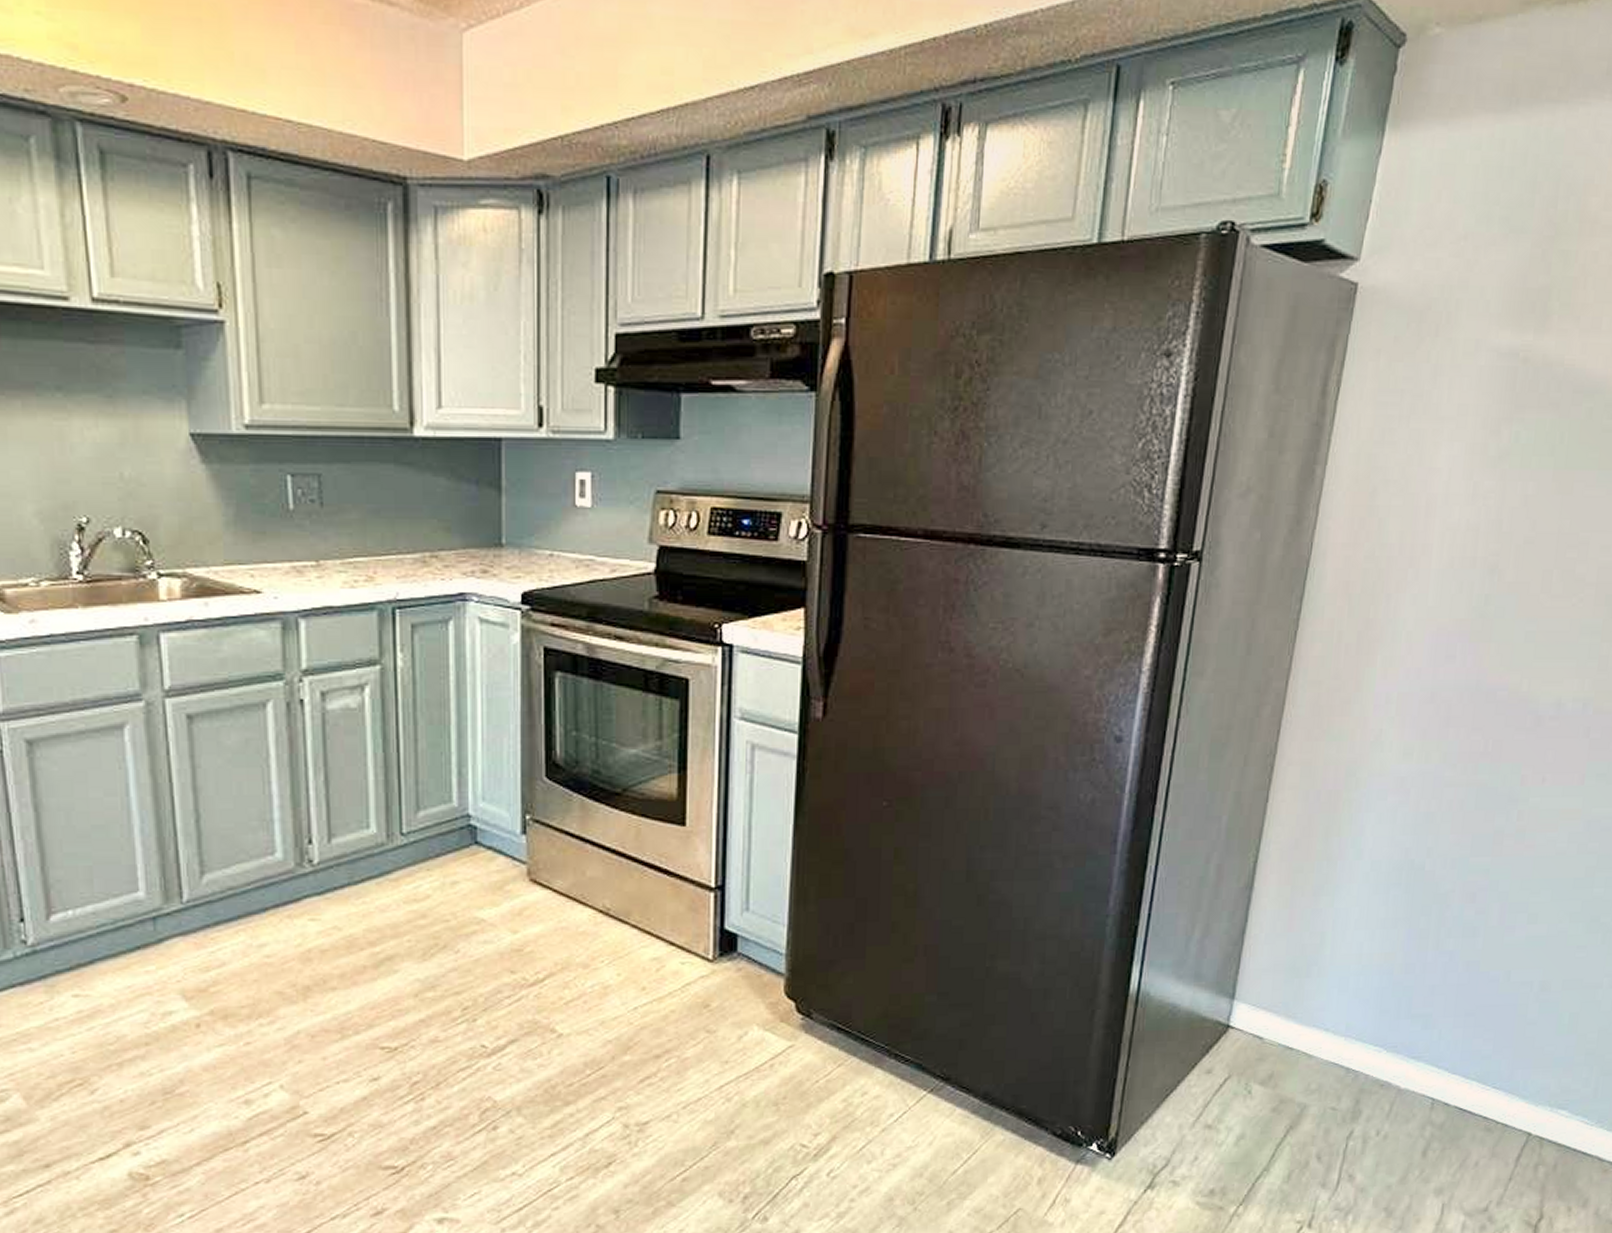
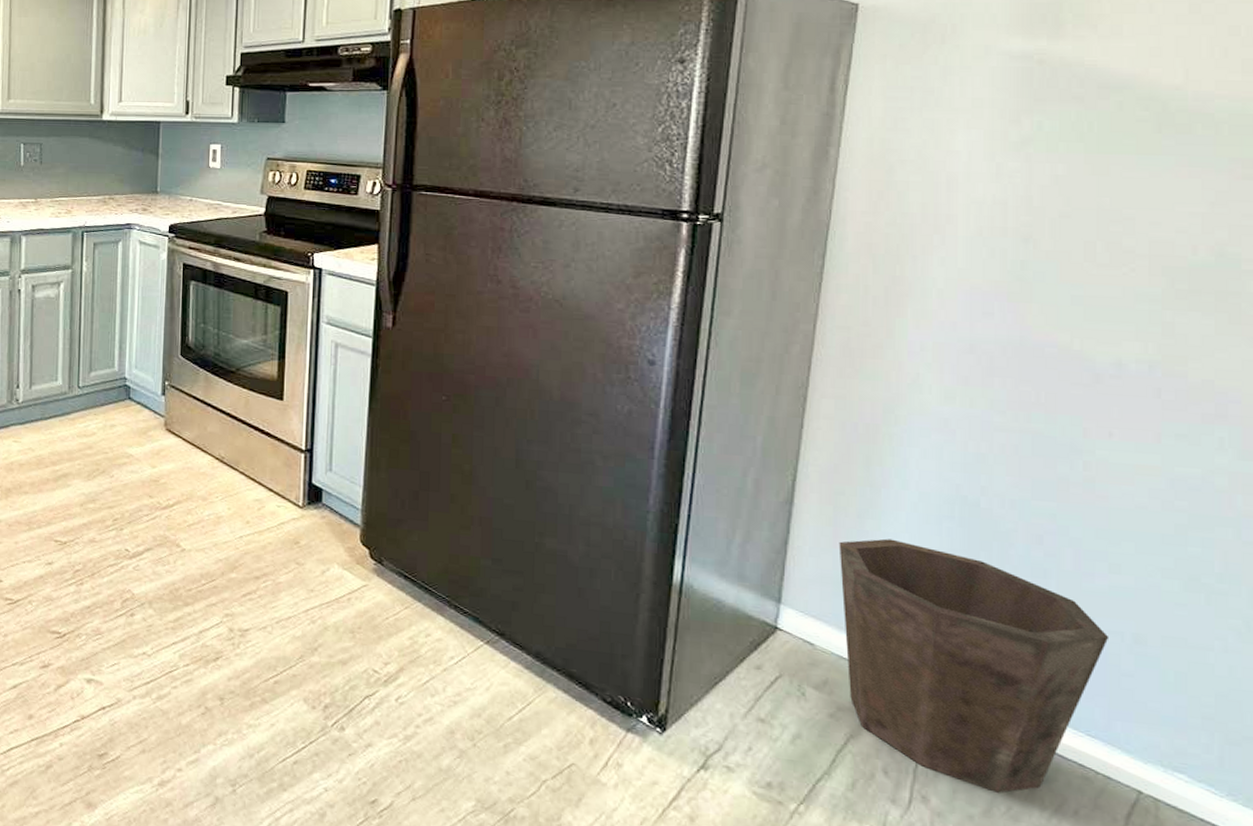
waste bin: none [1292,915,1521,1159] -> present [839,538,1110,793]

